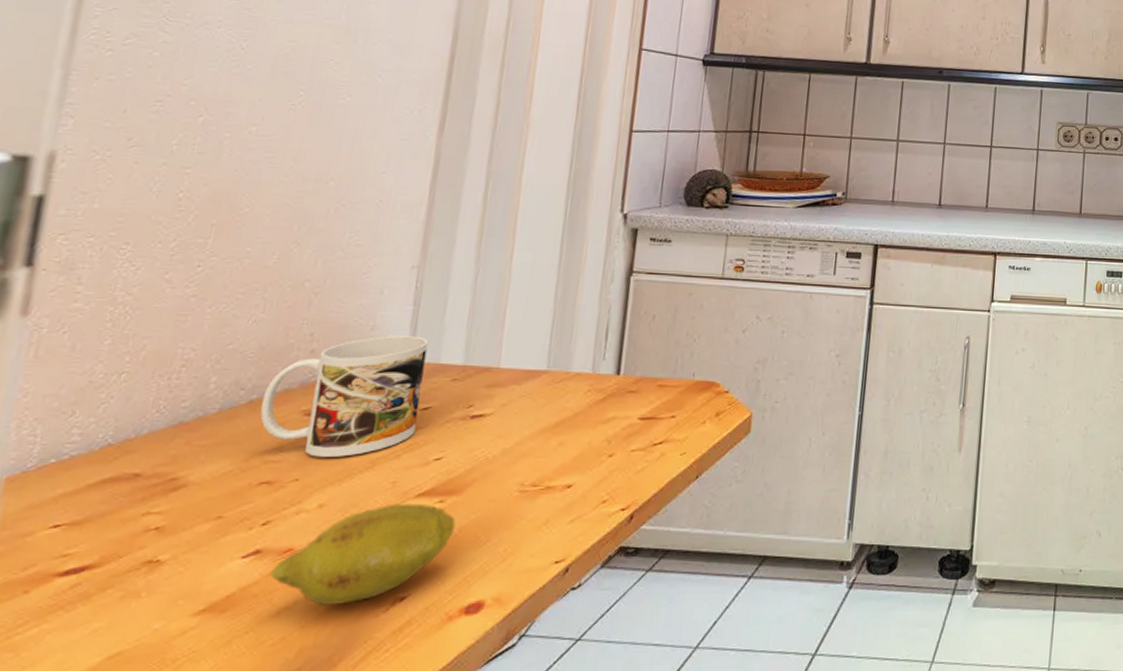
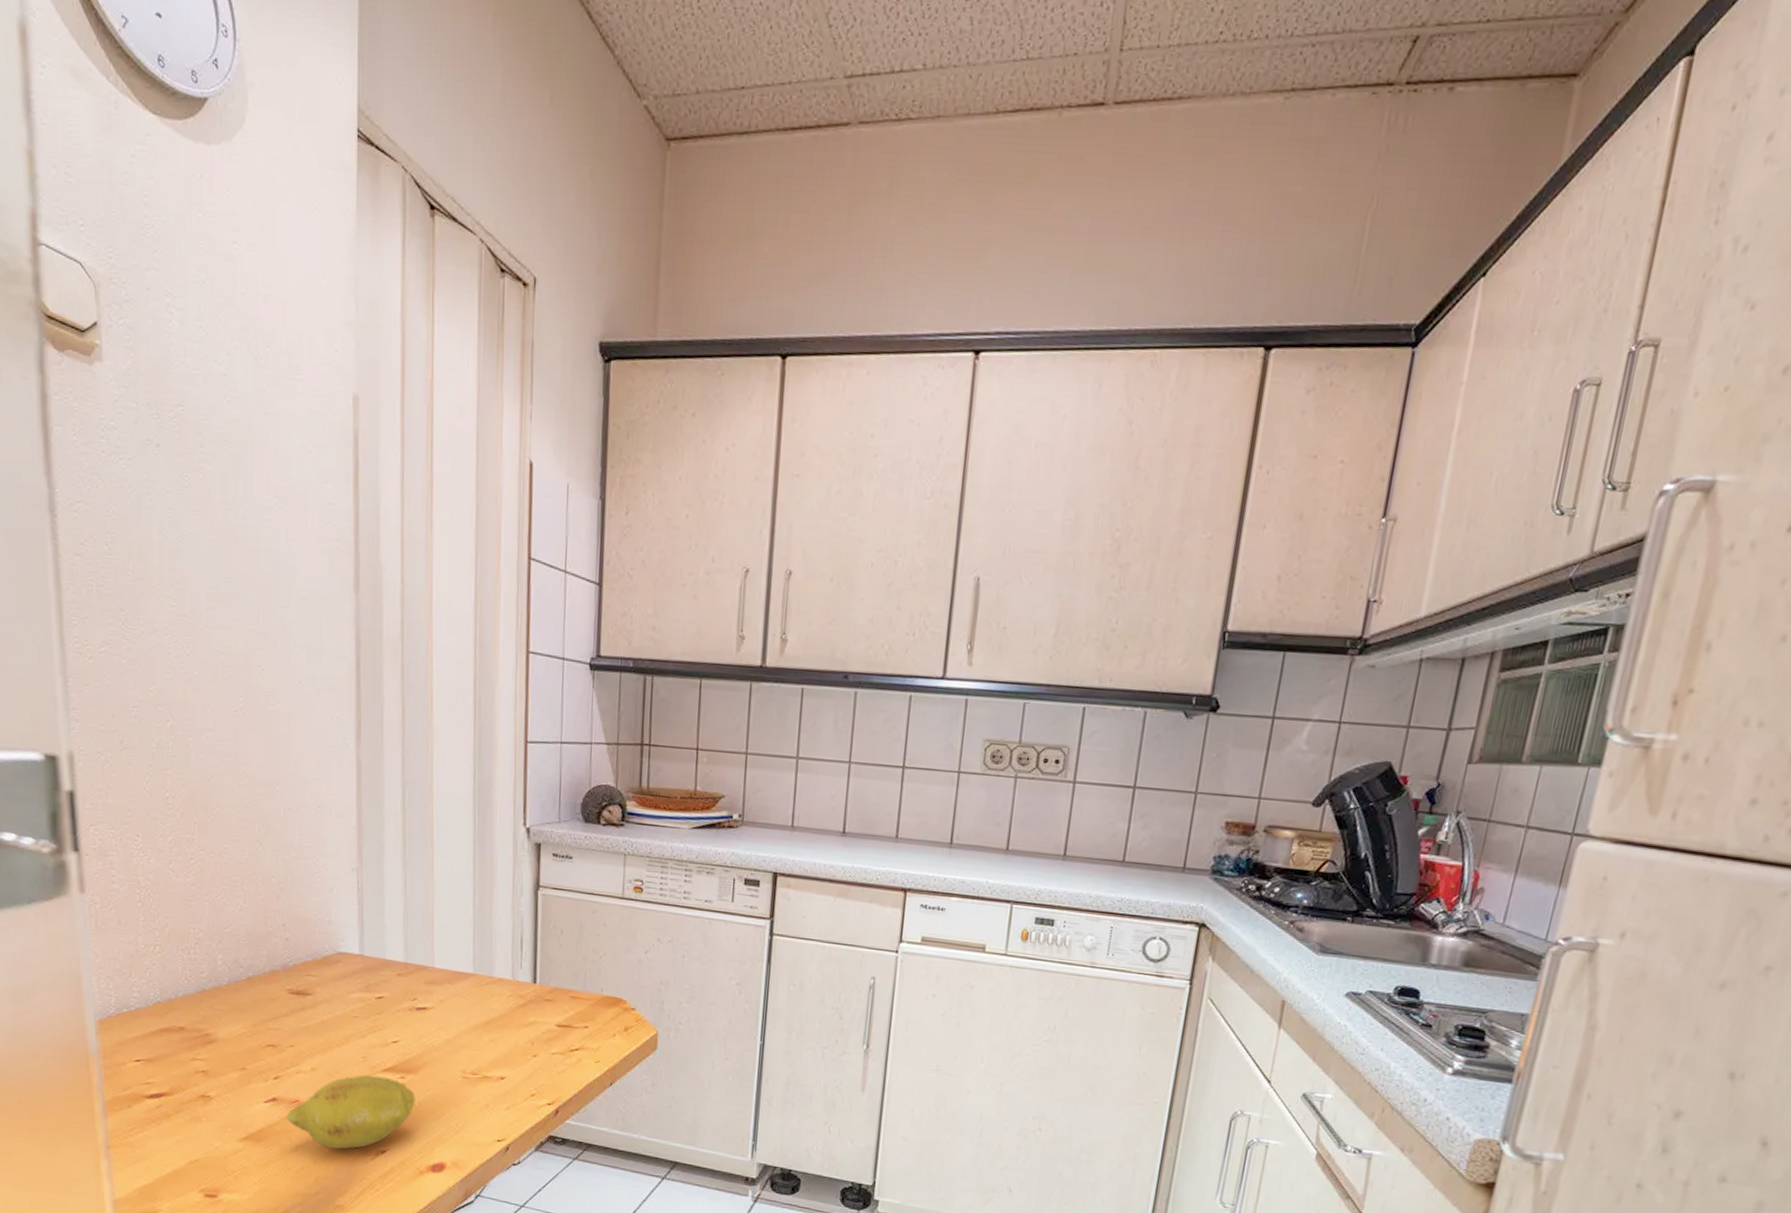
mug: present [260,336,429,457] -> none [257,931,375,1032]

